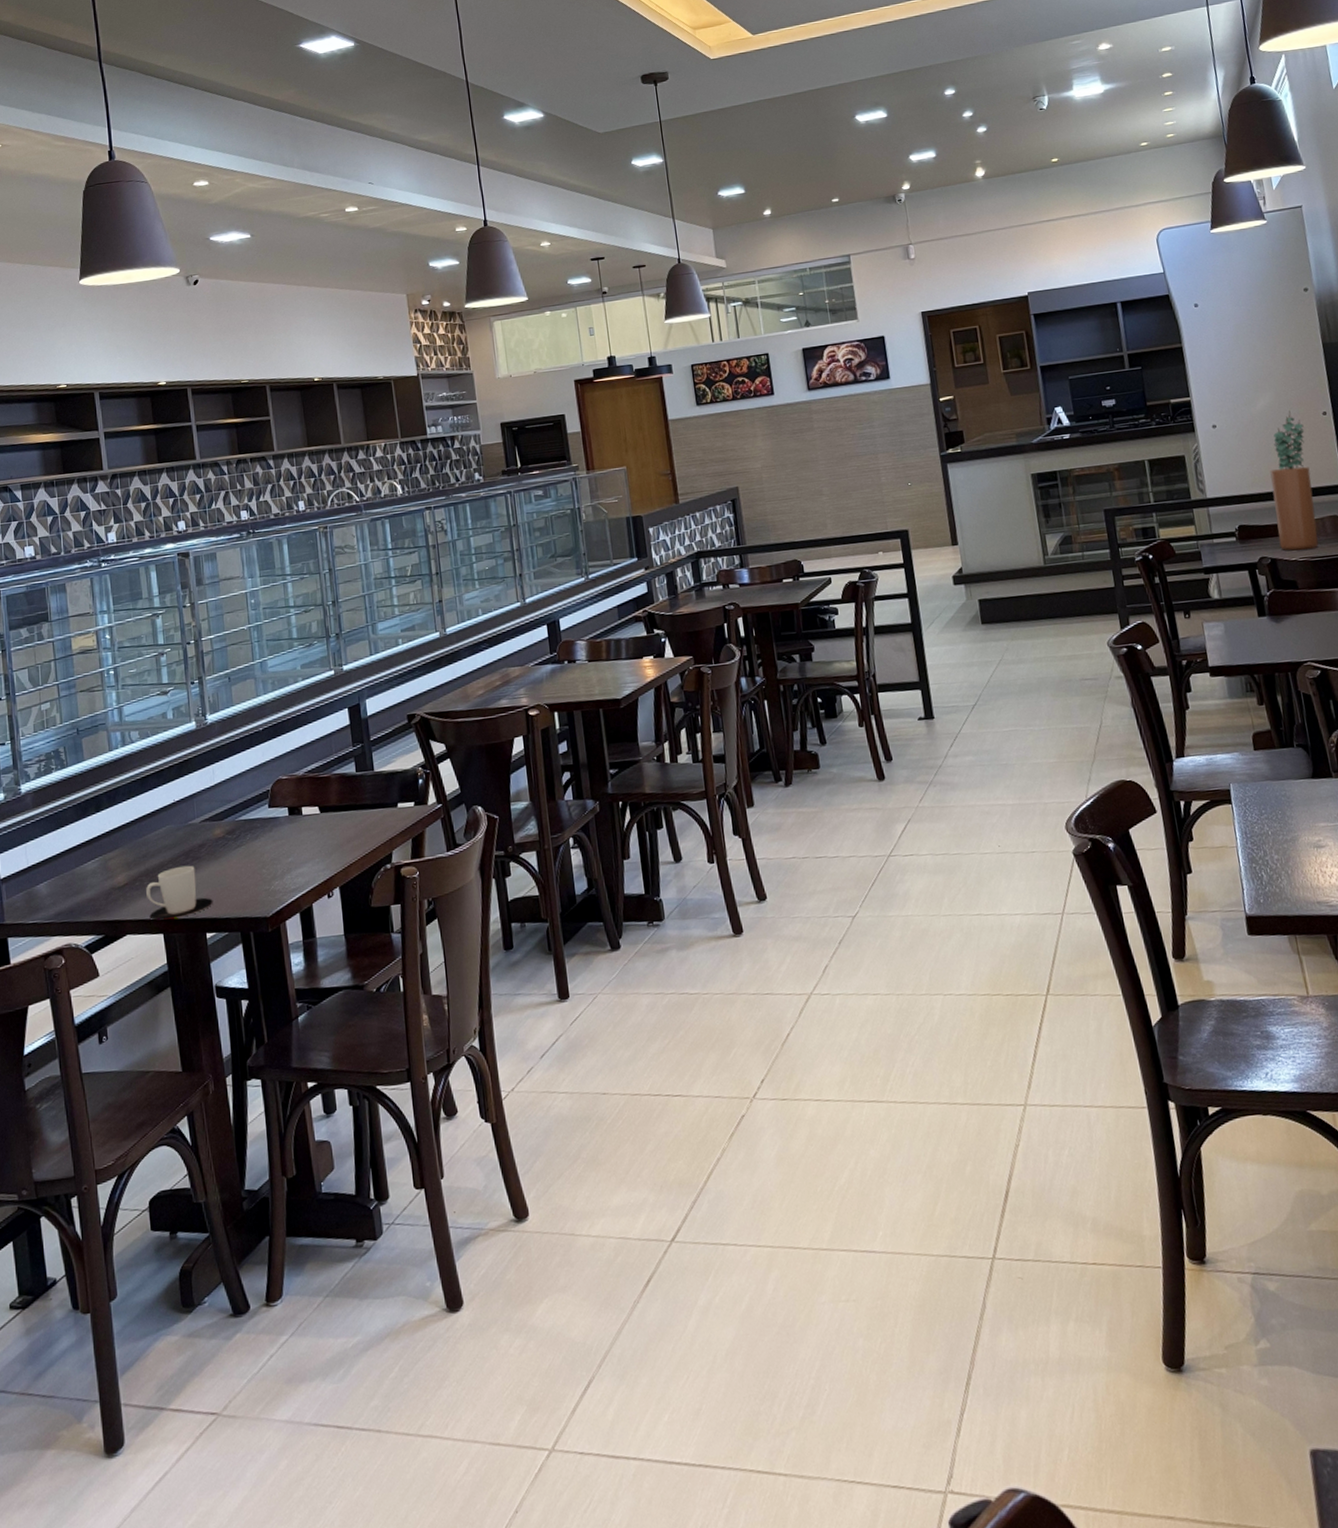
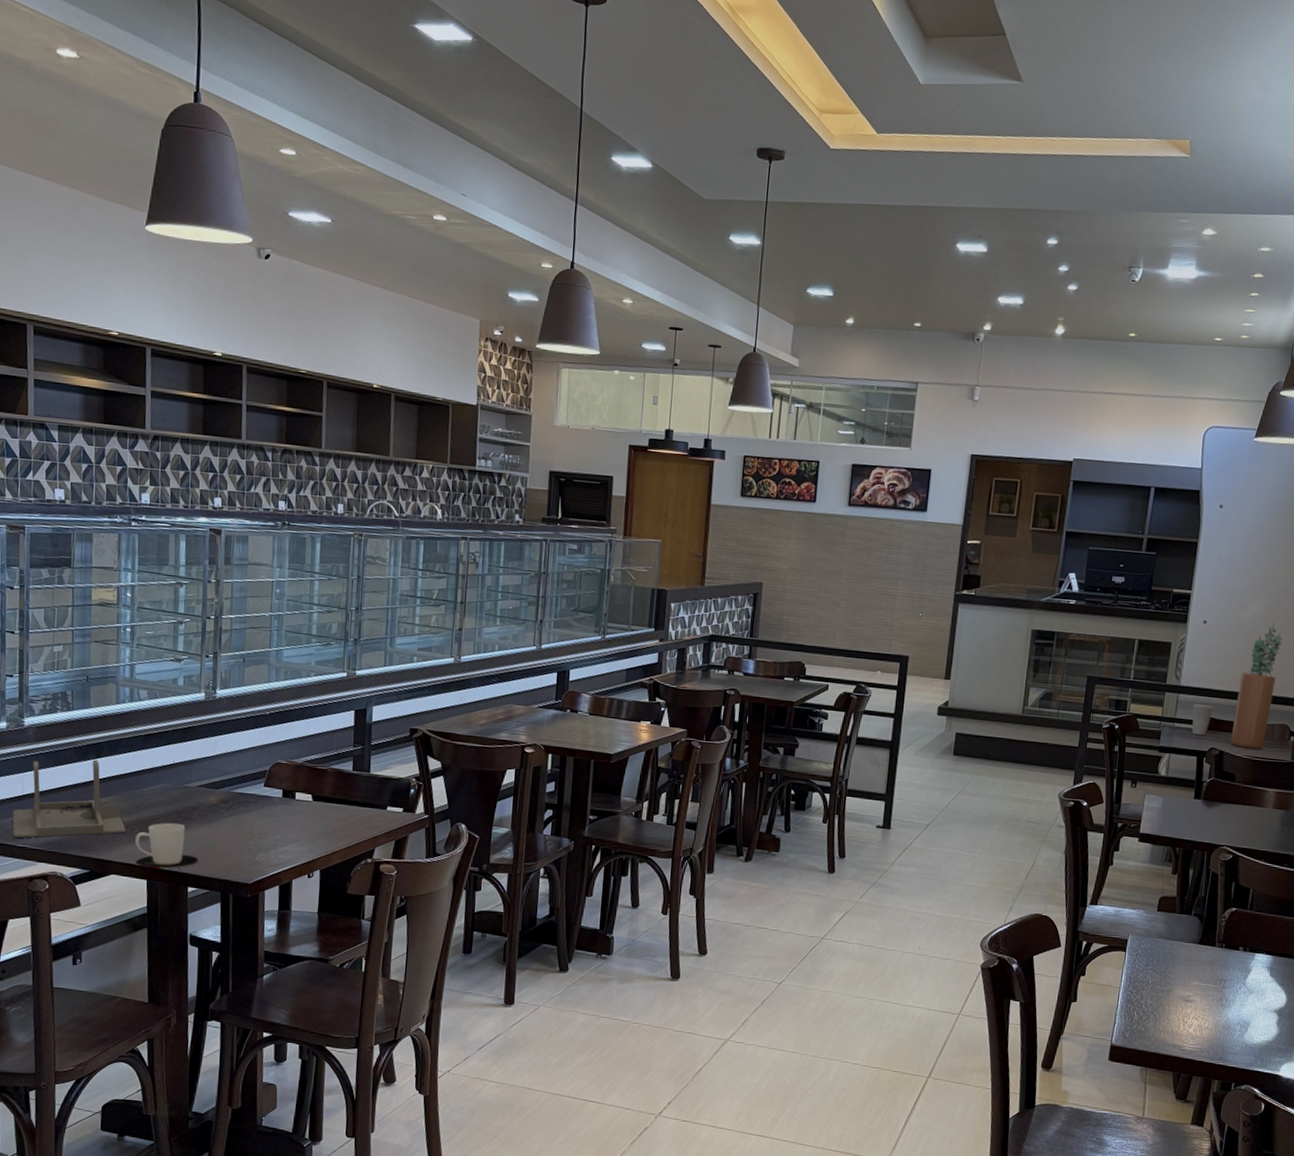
napkin holder: none [18,814,136,914] -> present [11,759,126,838]
cup: none [1226,512,1252,547] -> present [1192,704,1214,735]

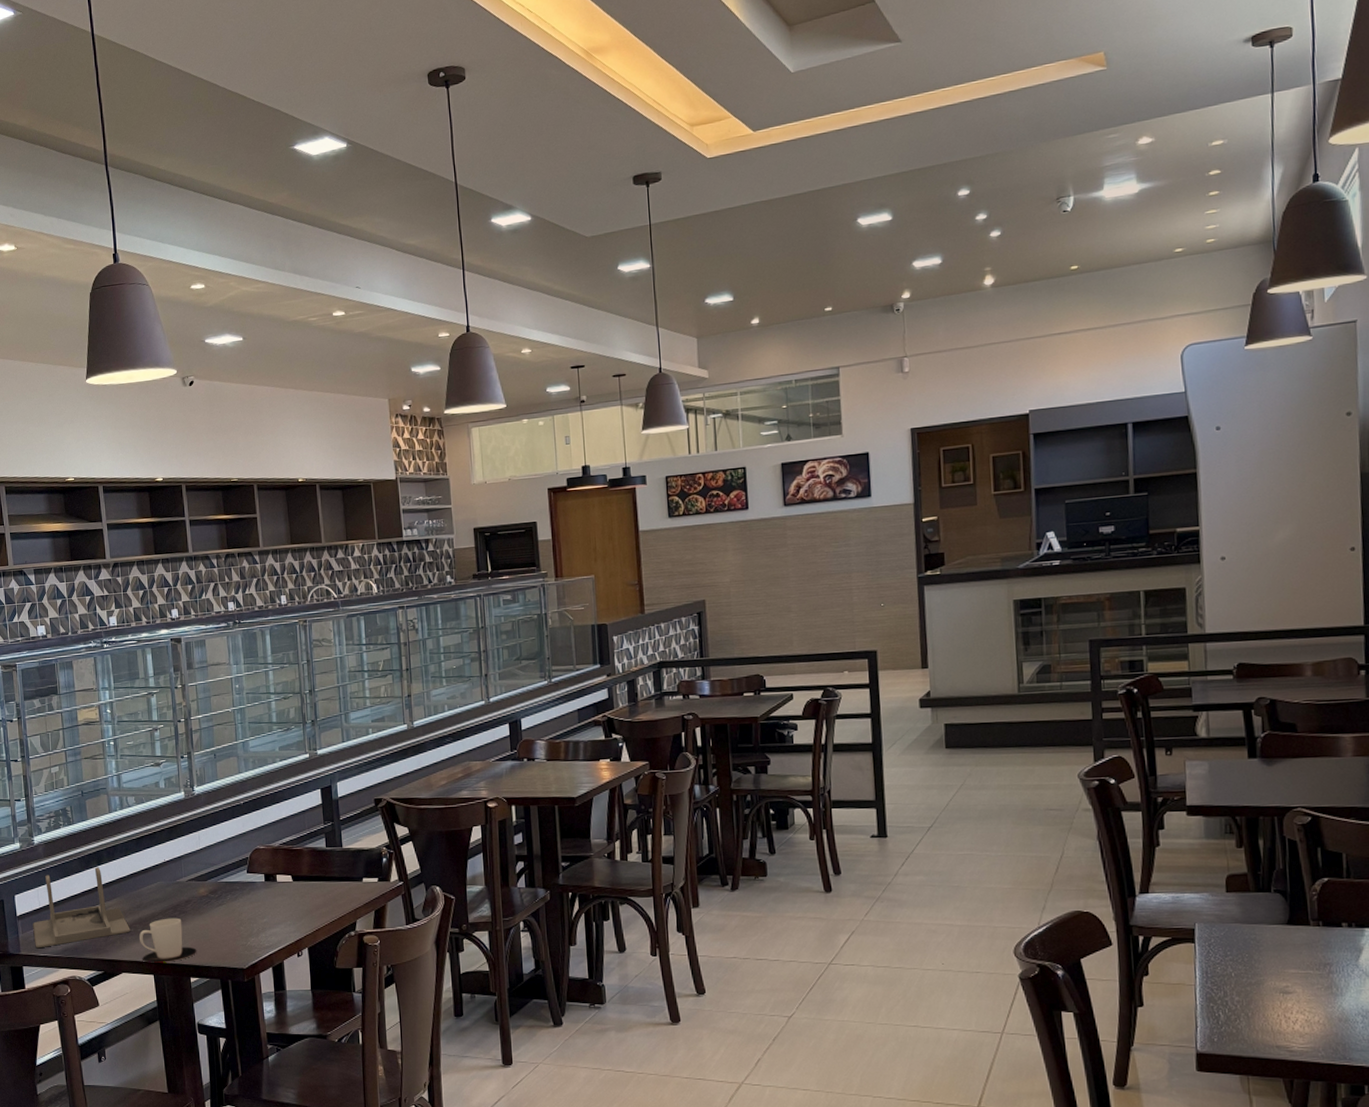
cup: present [1192,704,1214,735] -> none [1225,650,1254,685]
vase: present [1230,622,1283,750] -> none [1280,545,1328,693]

